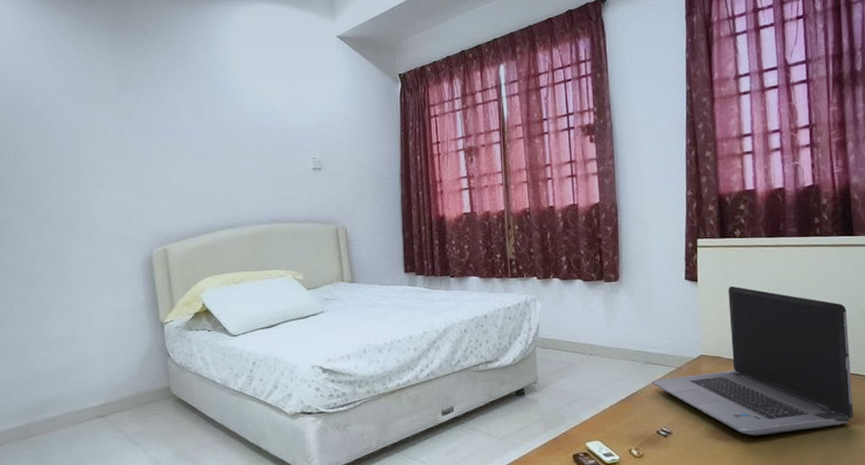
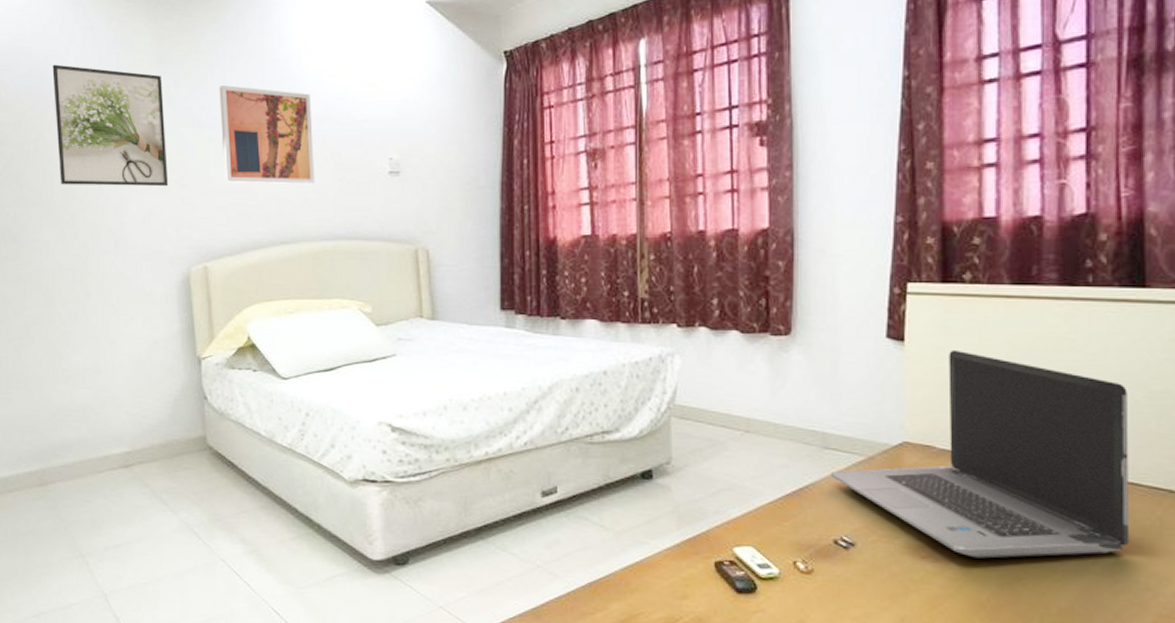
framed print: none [28,87,132,186] -> present [52,64,169,187]
wall art: none [171,103,254,181] -> present [219,85,315,185]

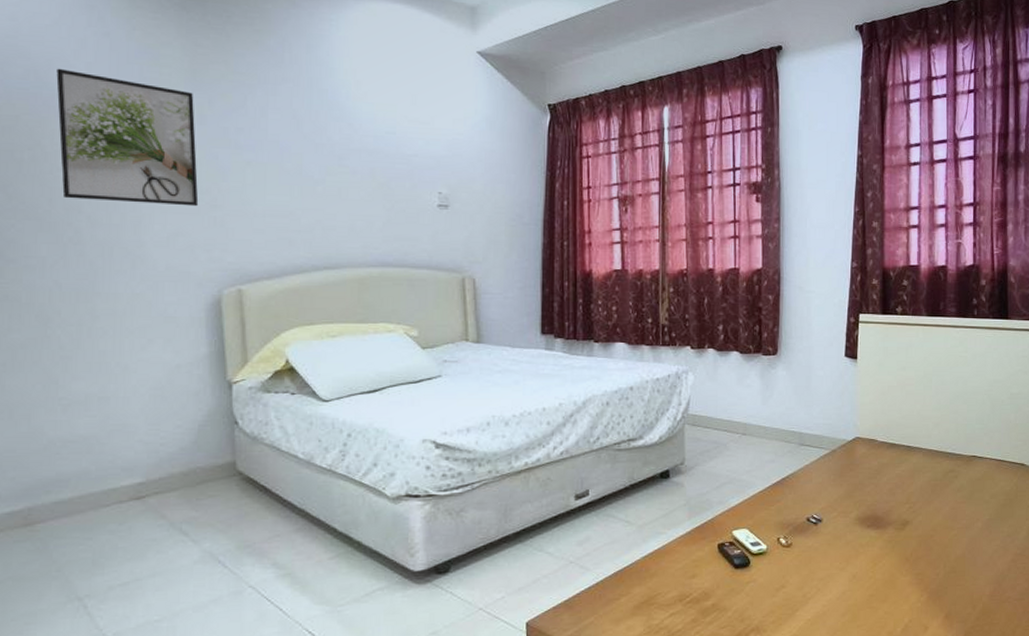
wall art: present [219,85,315,185] -> none [259,109,363,213]
laptop computer: present [830,349,1130,559] -> none [804,365,999,524]

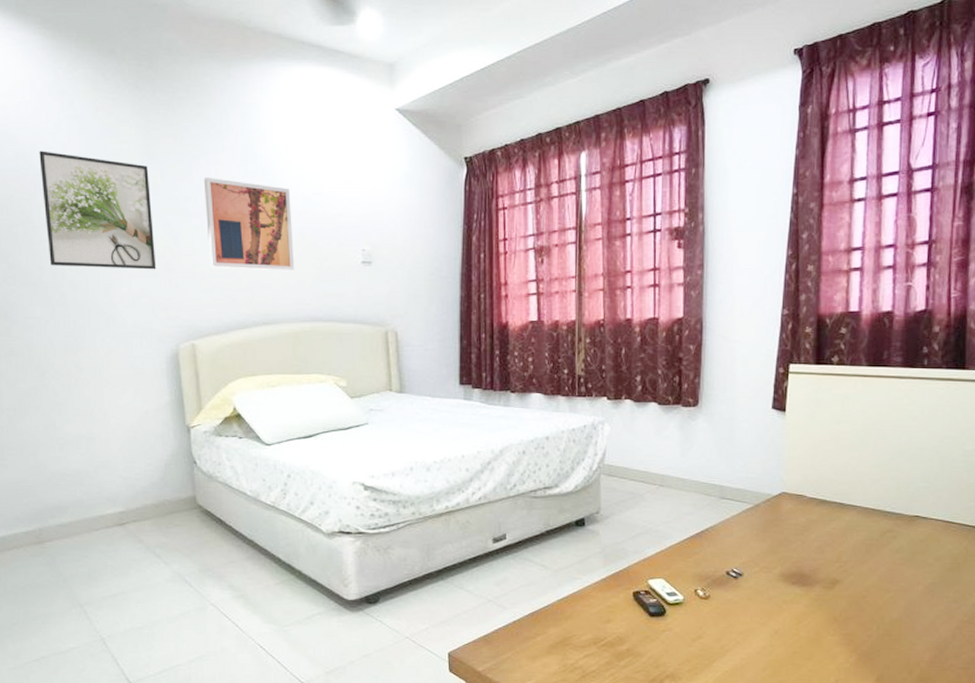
wall art: none [259,109,363,213] -> present [203,178,295,272]

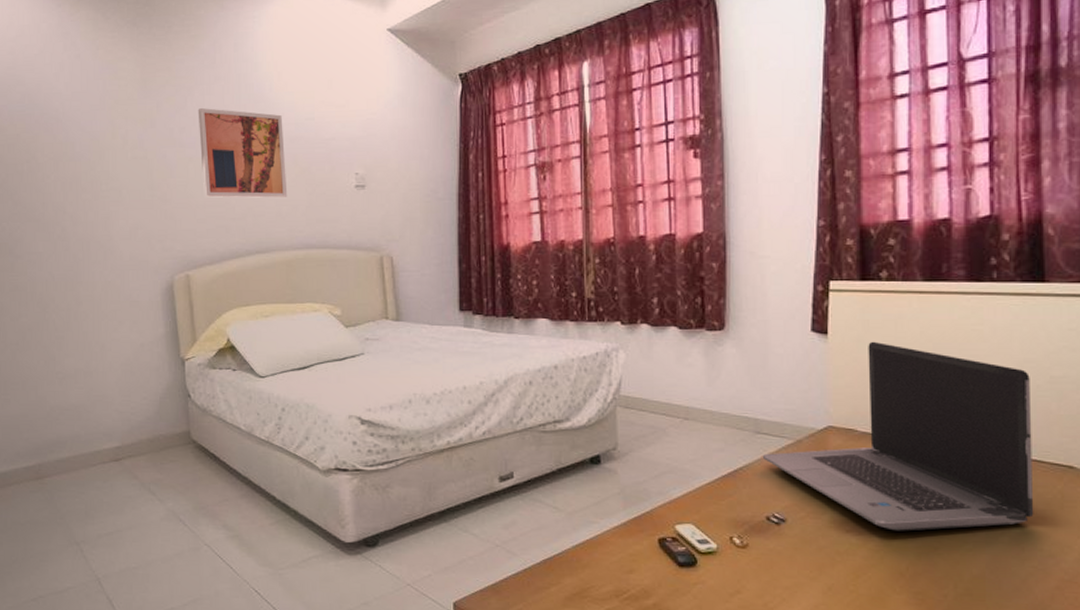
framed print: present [39,150,157,270] -> none [44,90,153,202]
laptop computer: none [725,418,948,583] -> present [762,341,1034,531]

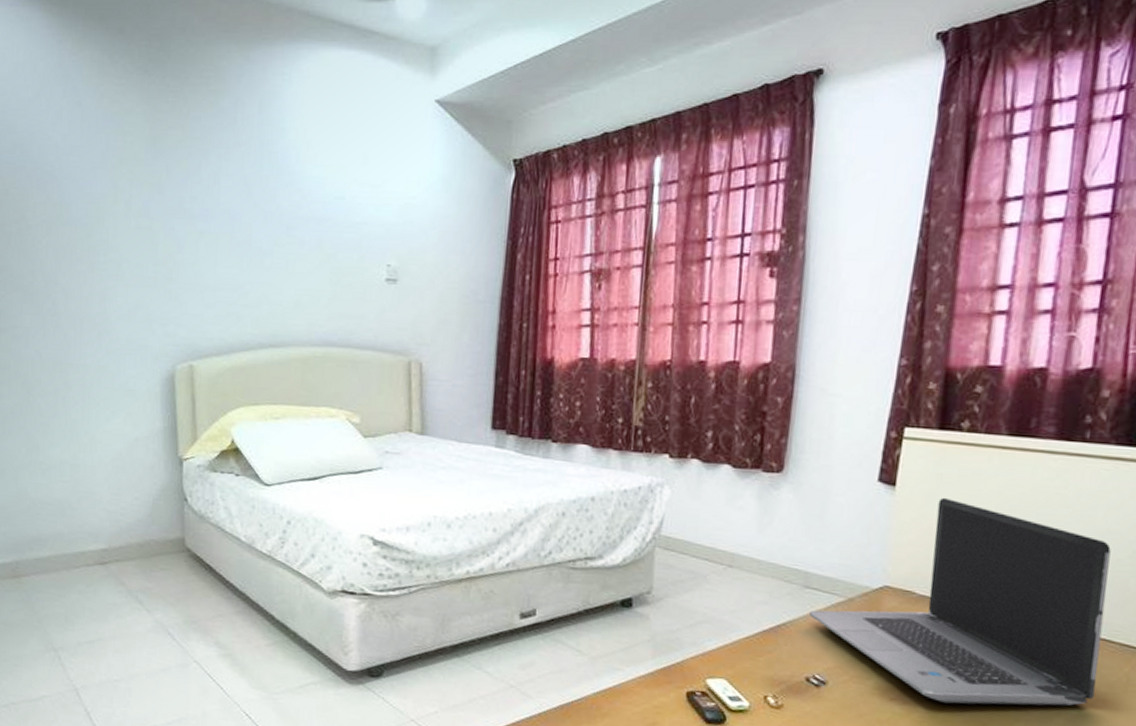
wall art: present [197,108,288,199] -> none [212,176,309,287]

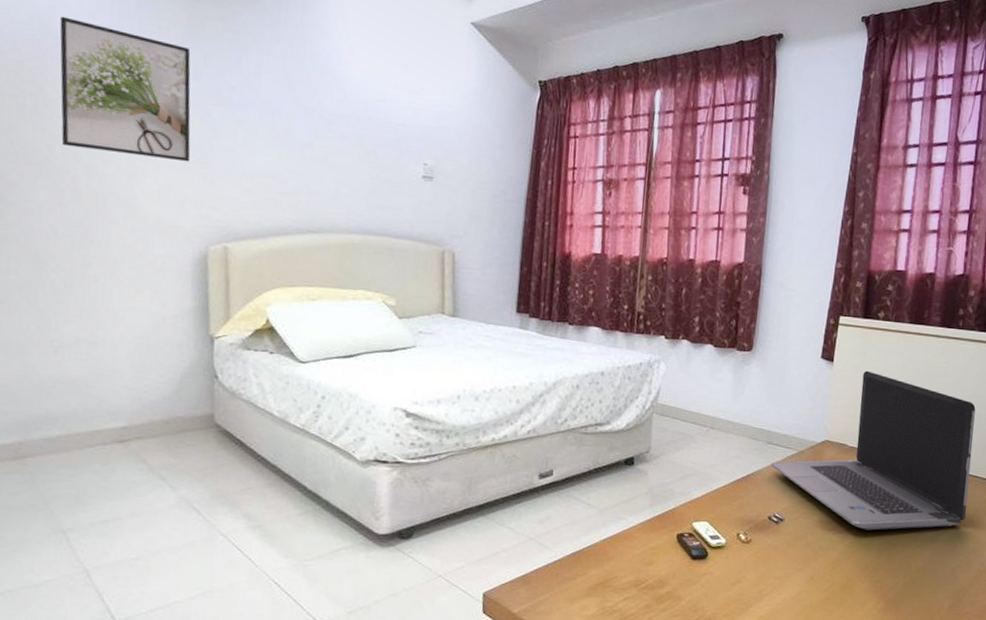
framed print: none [37,141,156,279] -> present [59,16,191,162]

